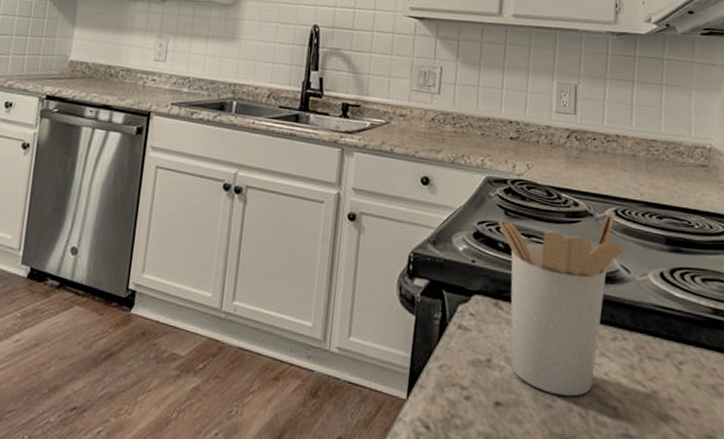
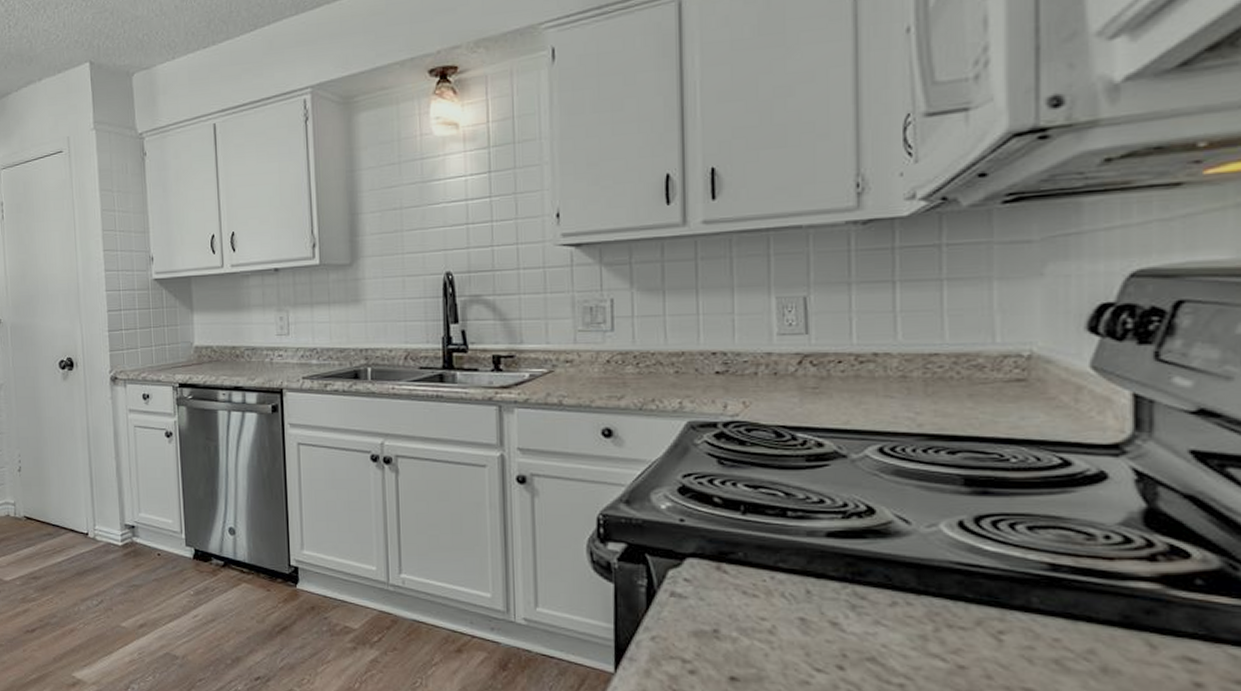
utensil holder: present [498,211,623,396] -> none [711,450,896,671]

